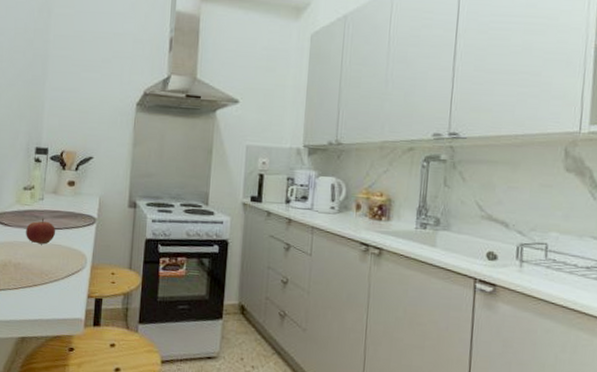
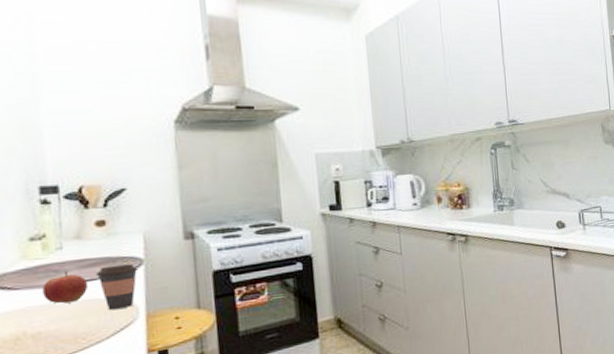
coffee cup: none [61,219,92,257] -> present [95,263,139,311]

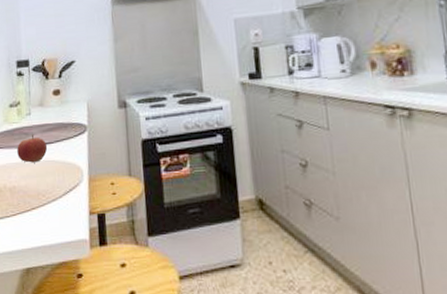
coffee cup: present [95,263,139,311] -> none [52,129,84,172]

